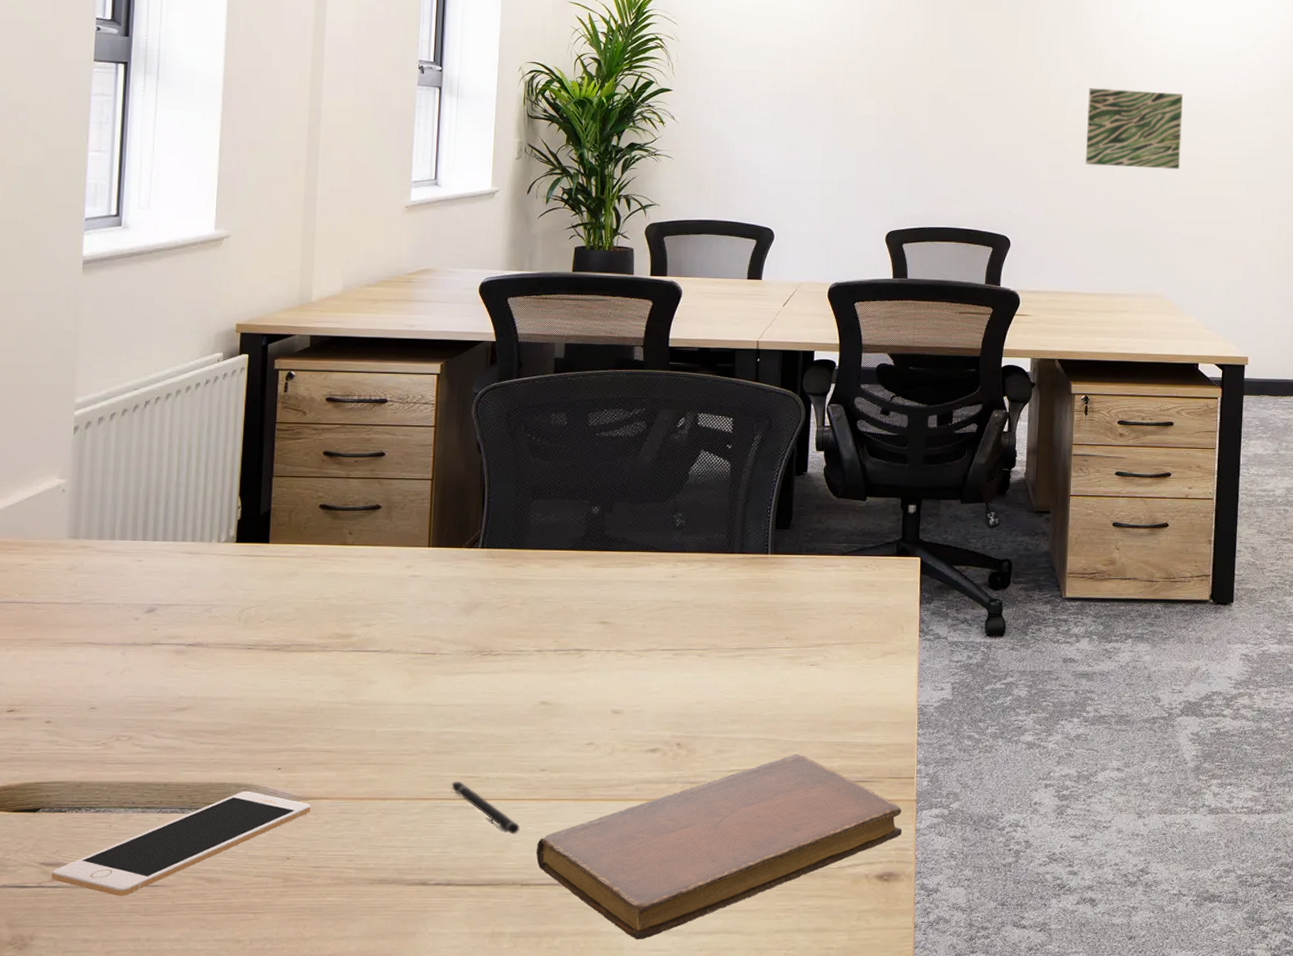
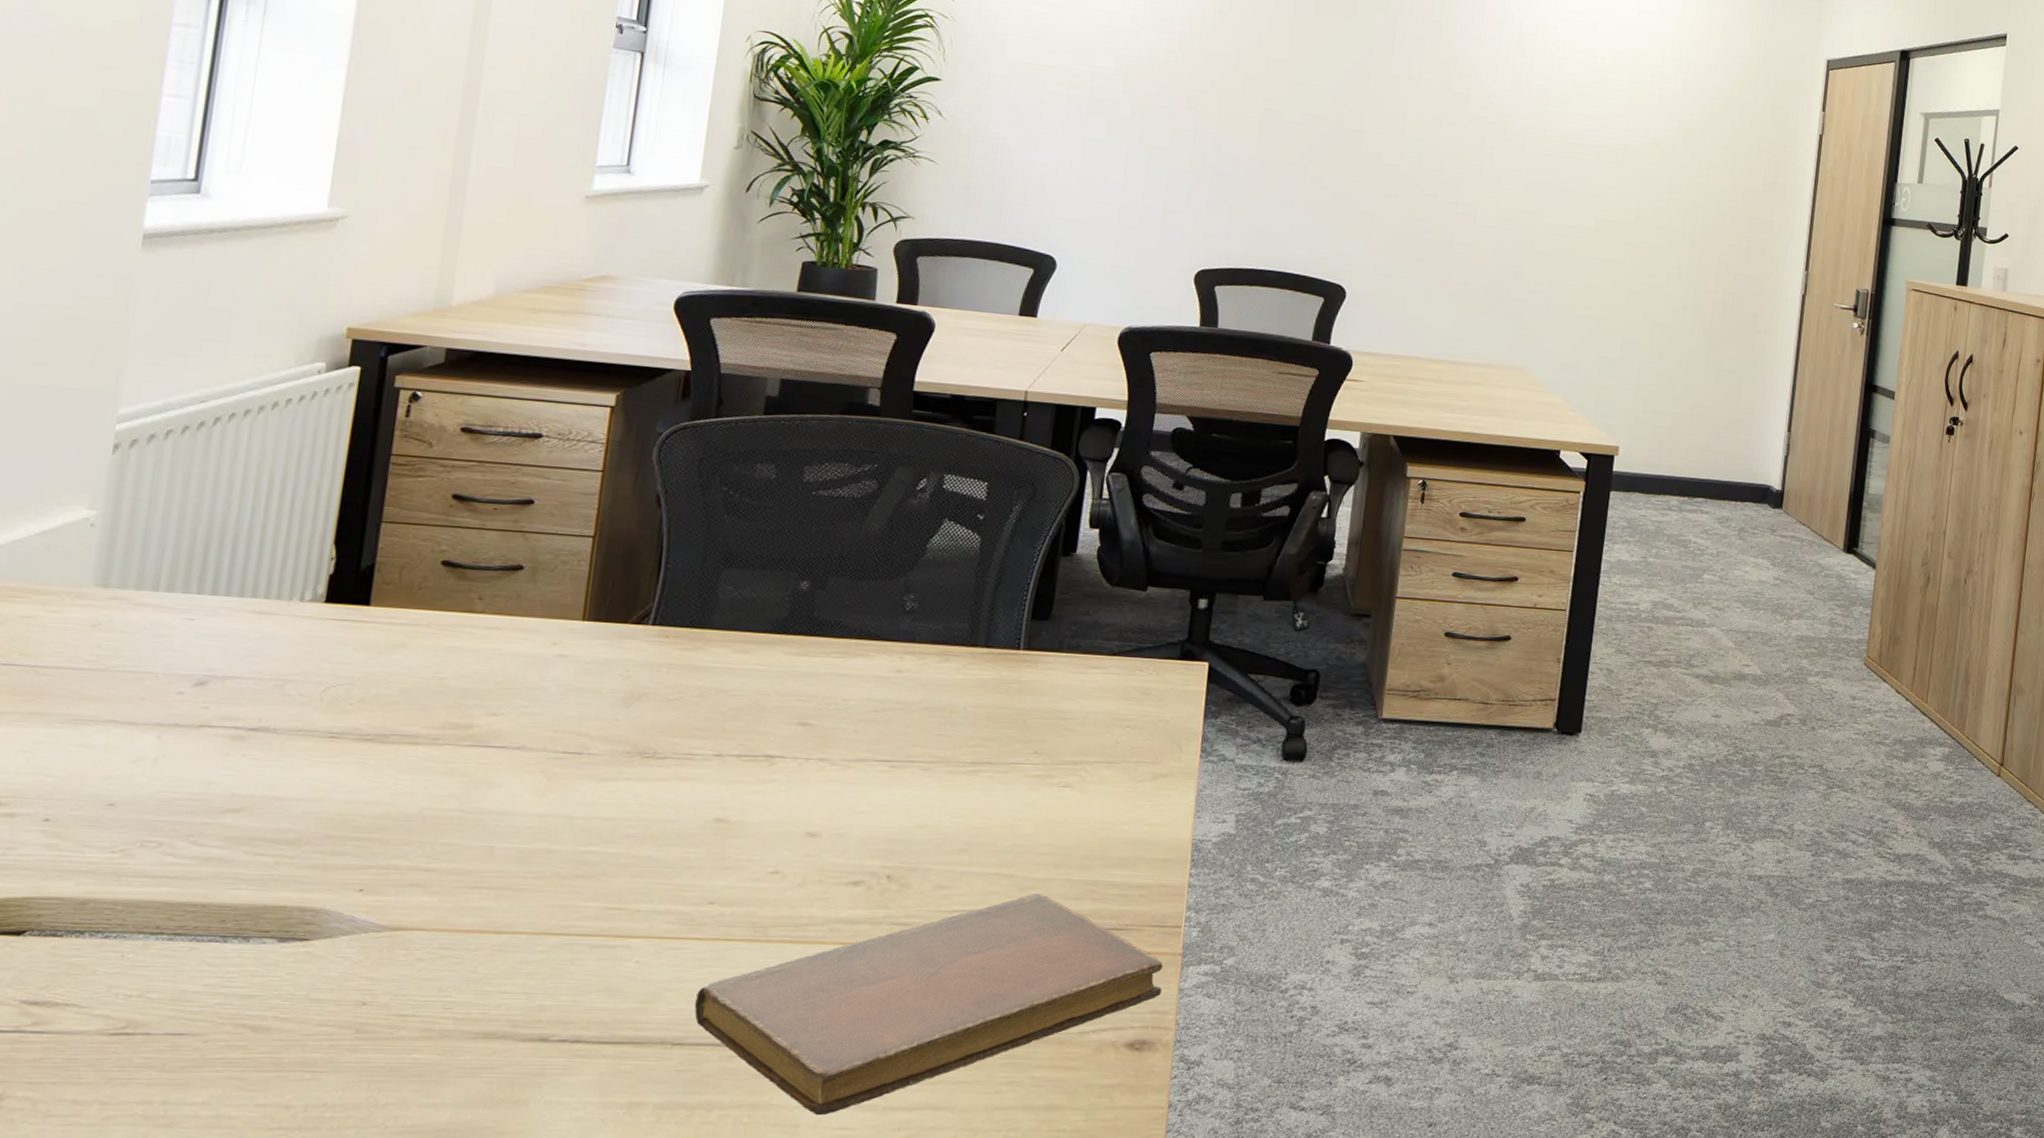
cell phone: present [51,791,311,897] -> none [35,916,400,1047]
pen: present [451,781,520,835] -> none [589,913,676,982]
wall art: present [1086,88,1183,170] -> none [1443,118,1565,222]

